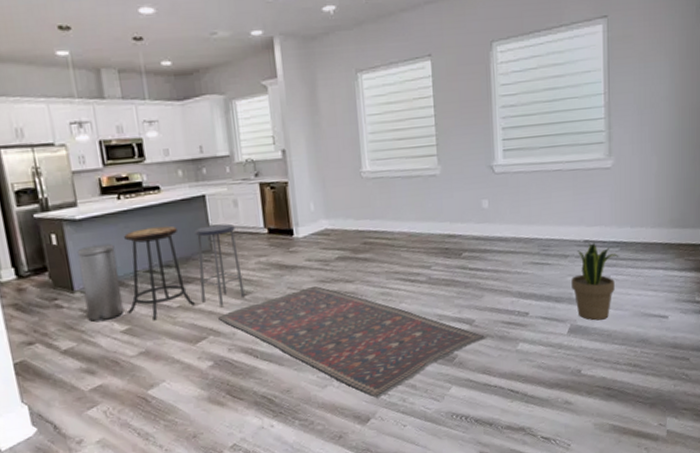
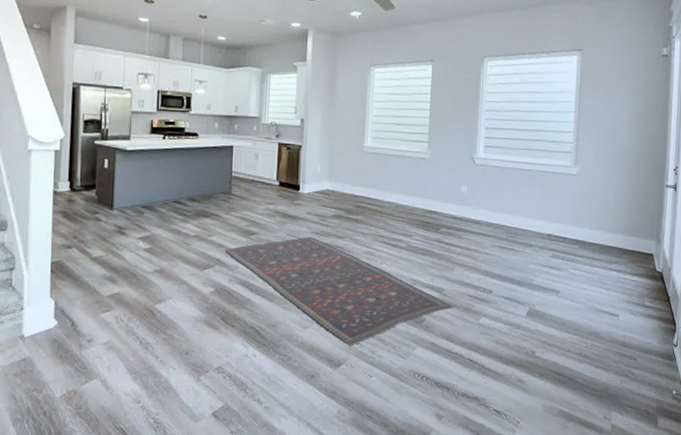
pedal bin: present [77,243,124,323] -> none [119,173,153,238]
bar stool: present [124,226,195,321] -> none [152,165,209,245]
bar stool: present [194,223,245,308] -> none [215,171,253,243]
potted plant: present [571,243,619,321] -> none [533,237,578,308]

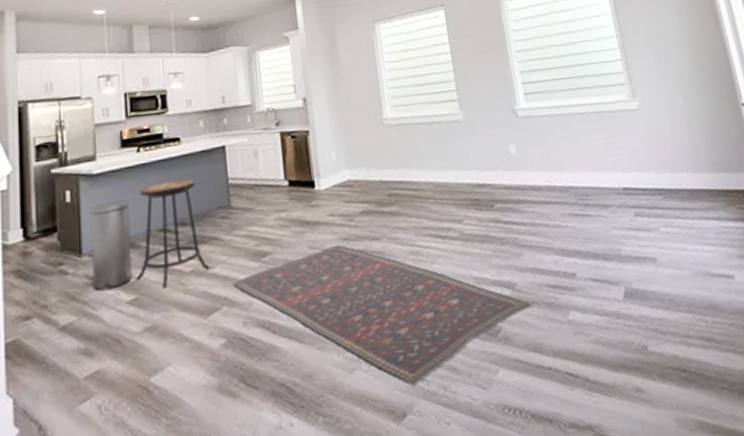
pedal bin: none [119,173,153,238] -> present [90,199,133,292]
bar stool: none [152,165,209,245] -> present [136,179,209,289]

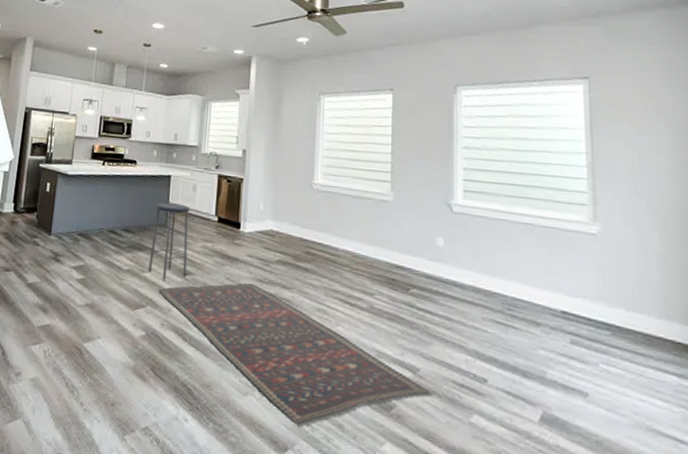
pedal bin: present [90,199,133,292] -> none [55,198,90,267]
bar stool: present [136,179,209,289] -> none [86,193,143,278]
bar stool: none [213,175,263,272] -> present [148,202,190,281]

